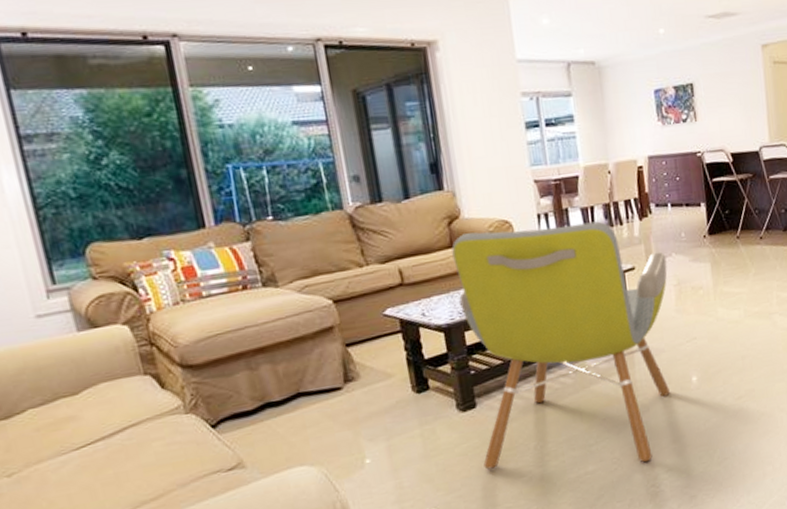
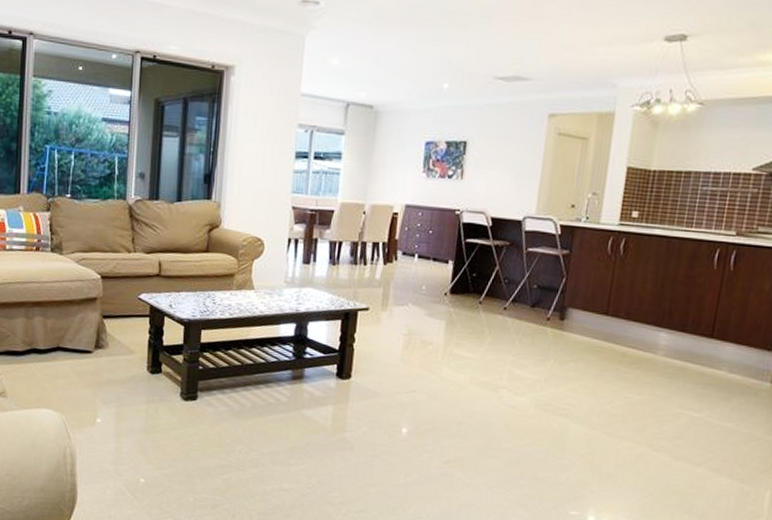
armchair: present [451,221,670,470] -> none [192,242,402,497]

